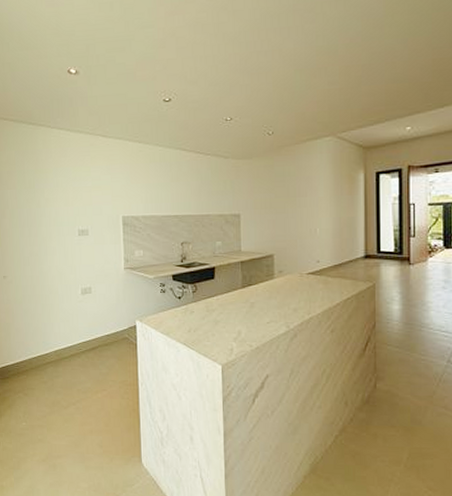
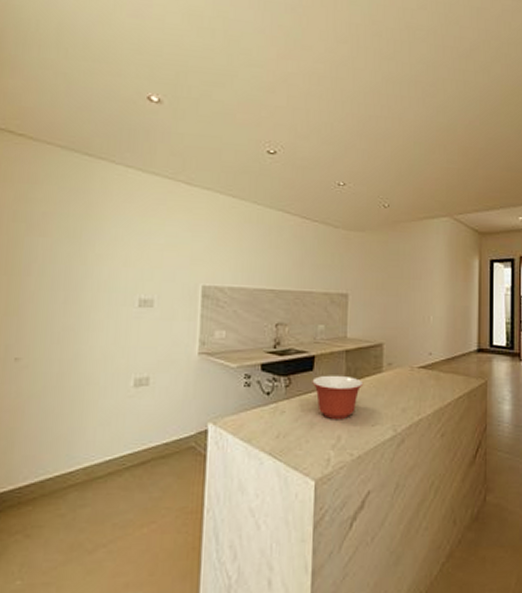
mixing bowl: none [214,282,258,317] -> present [312,375,364,419]

